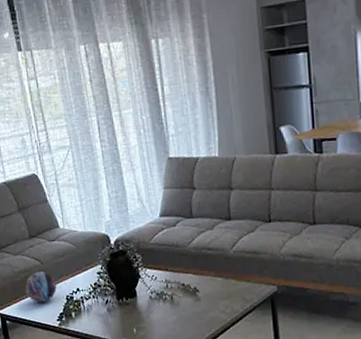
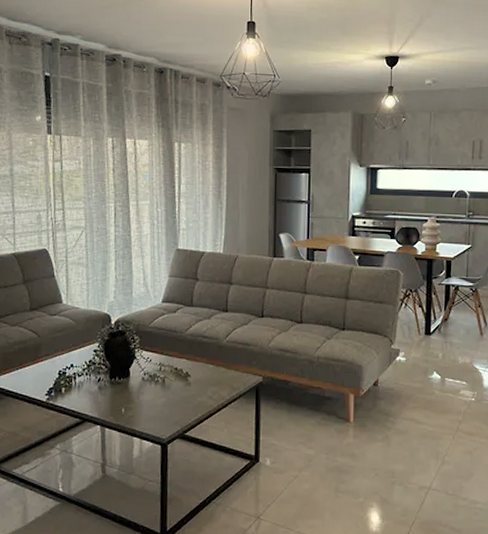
decorative orb: present [24,271,57,303] -> none [16,345,50,377]

